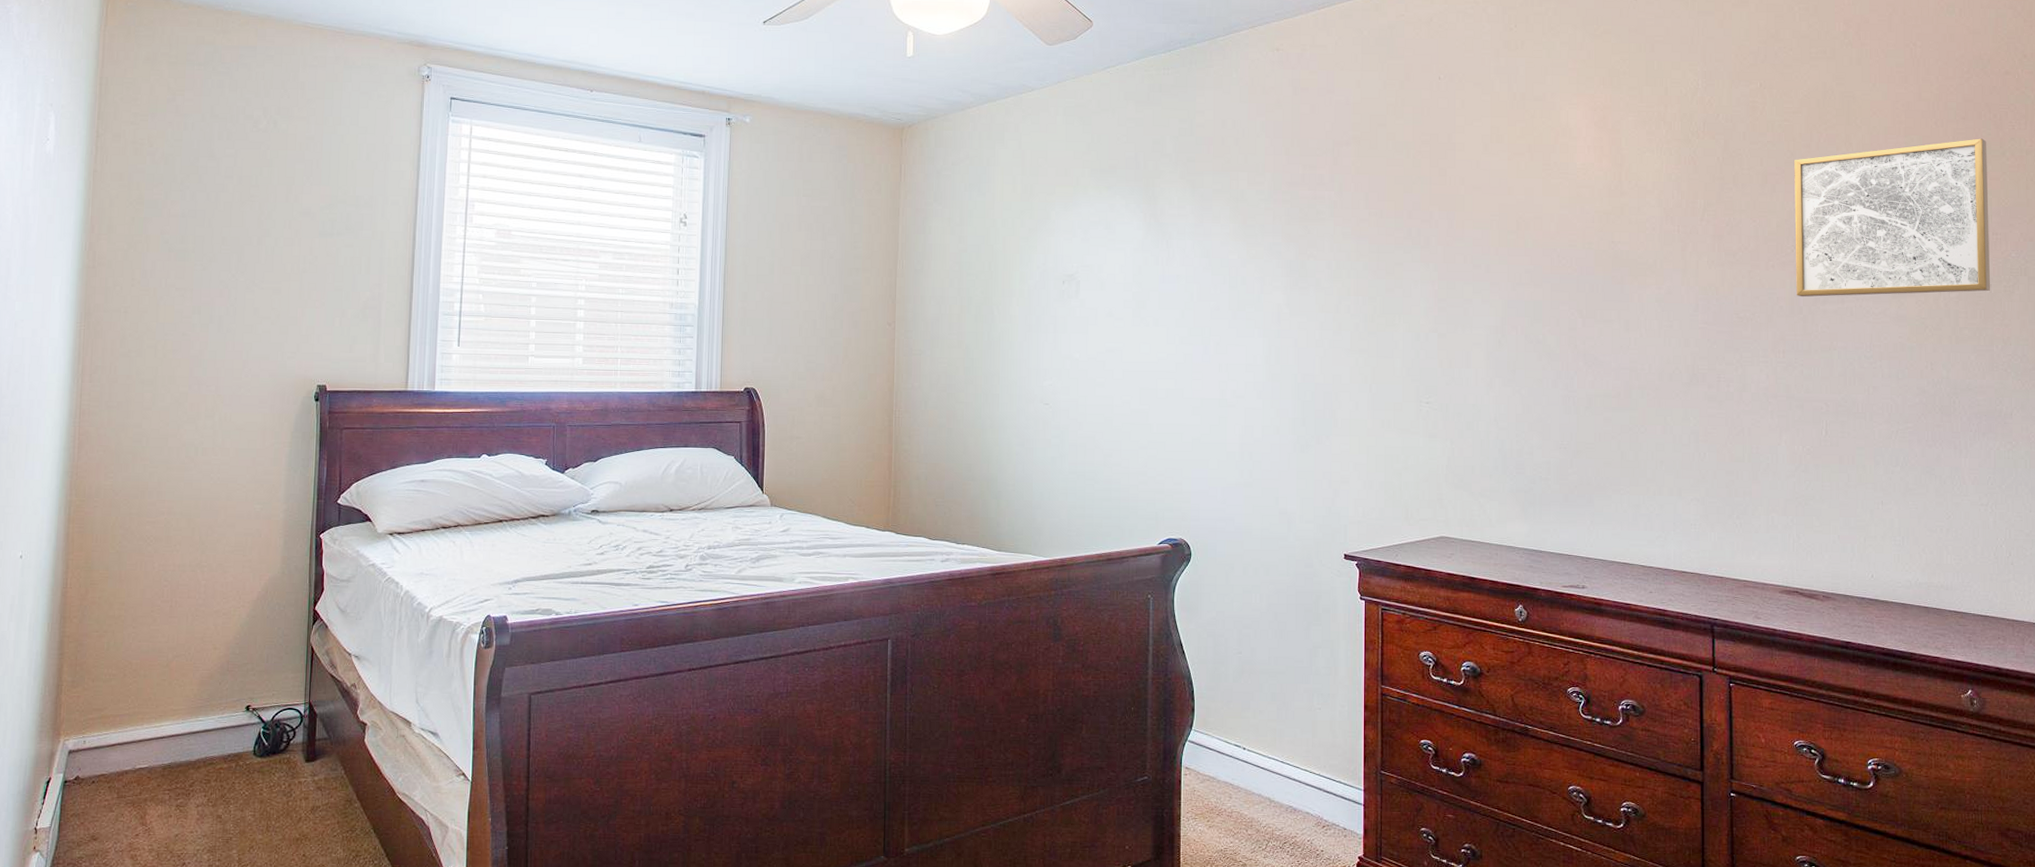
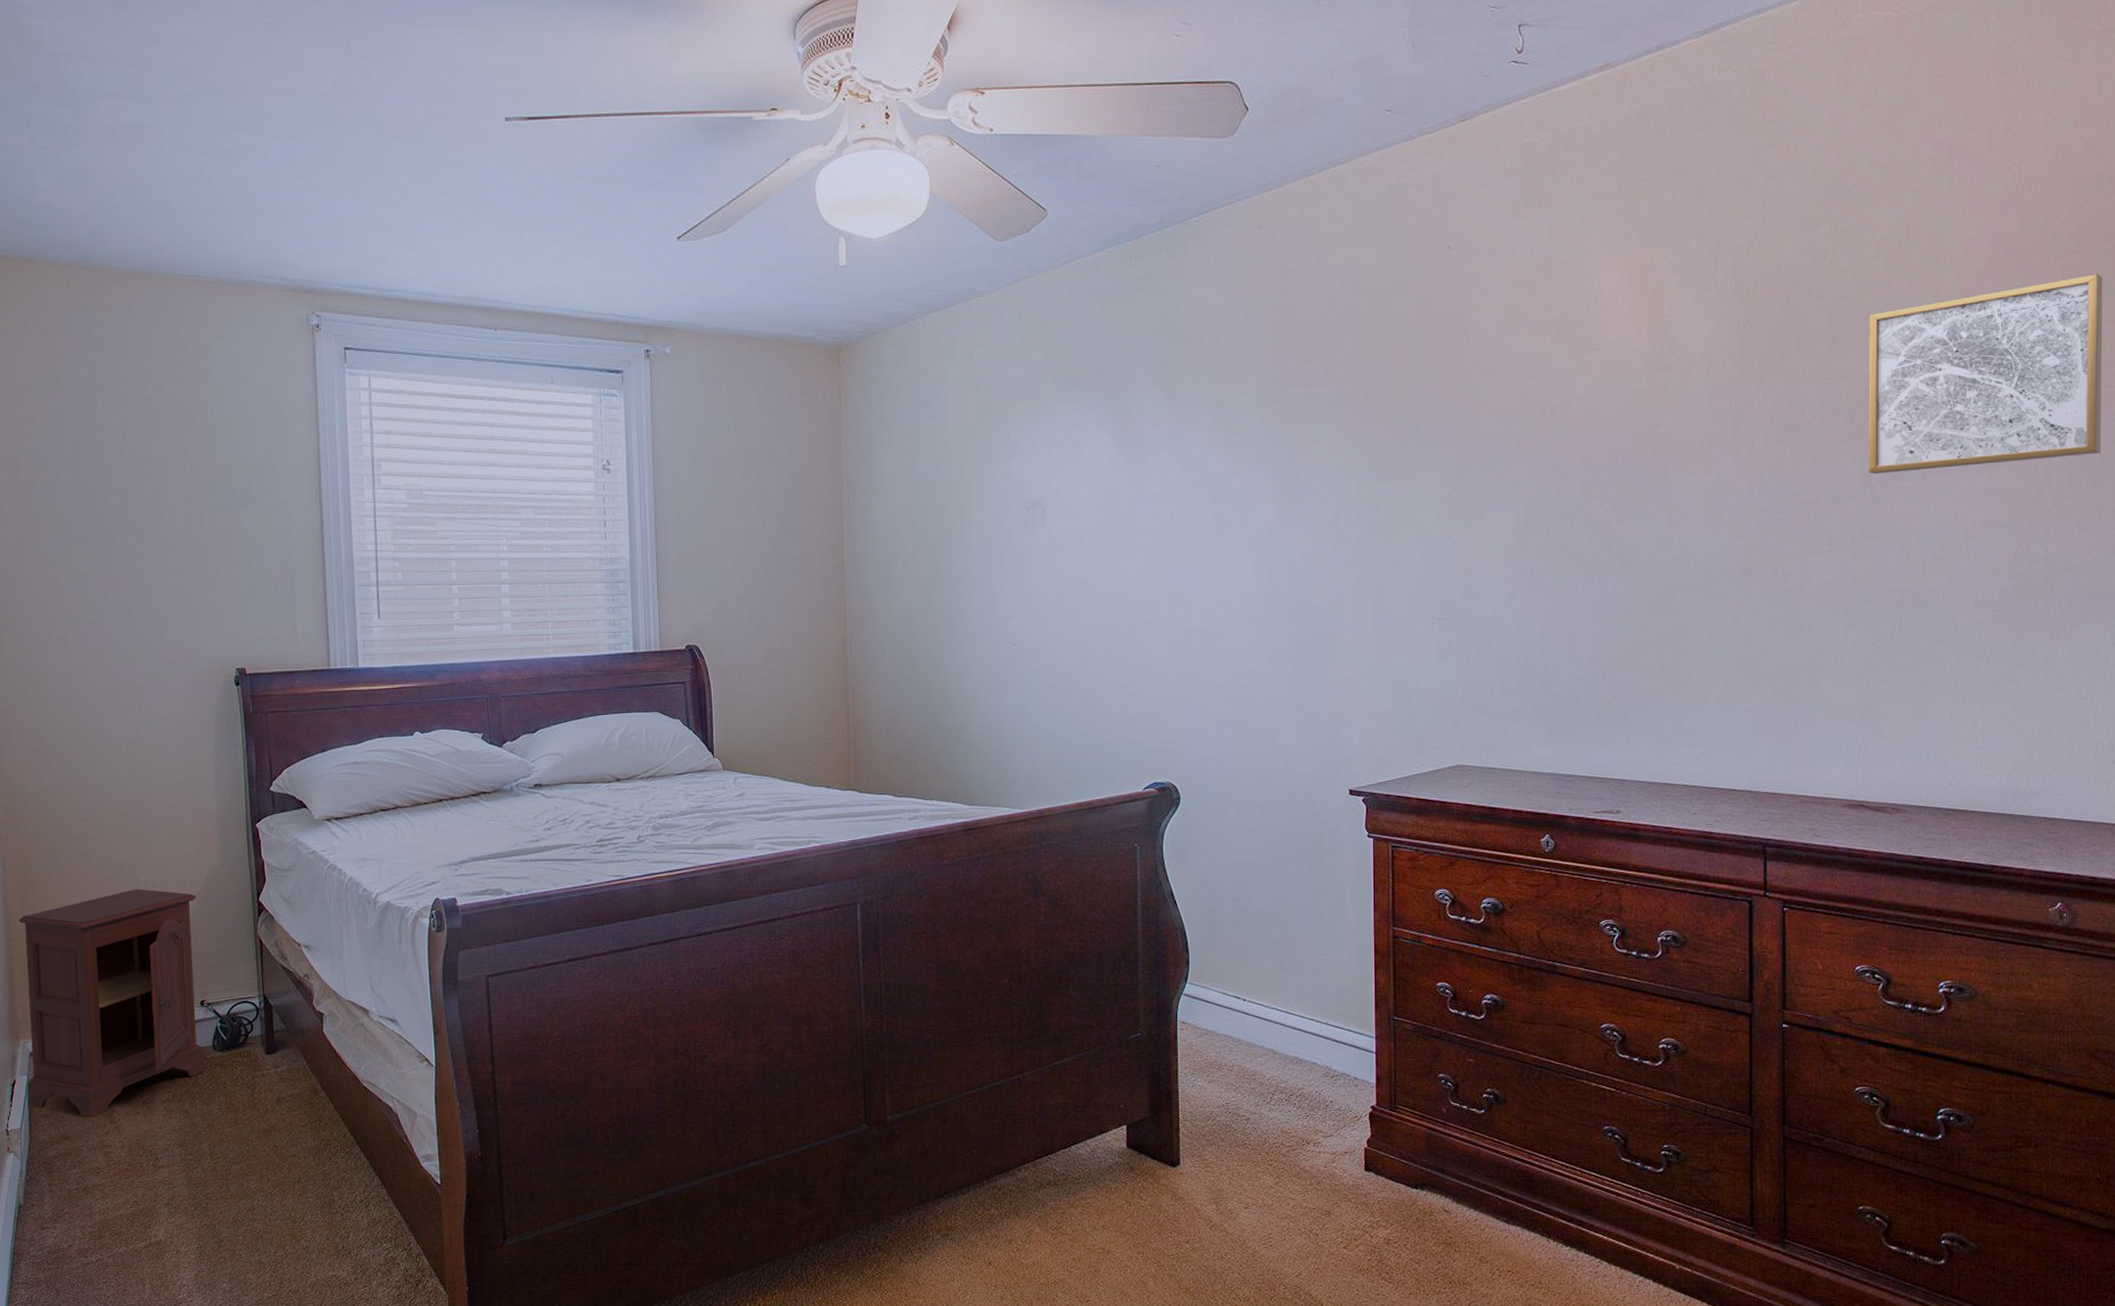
nightstand: none [63,592,254,820] -> present [19,889,205,1118]

